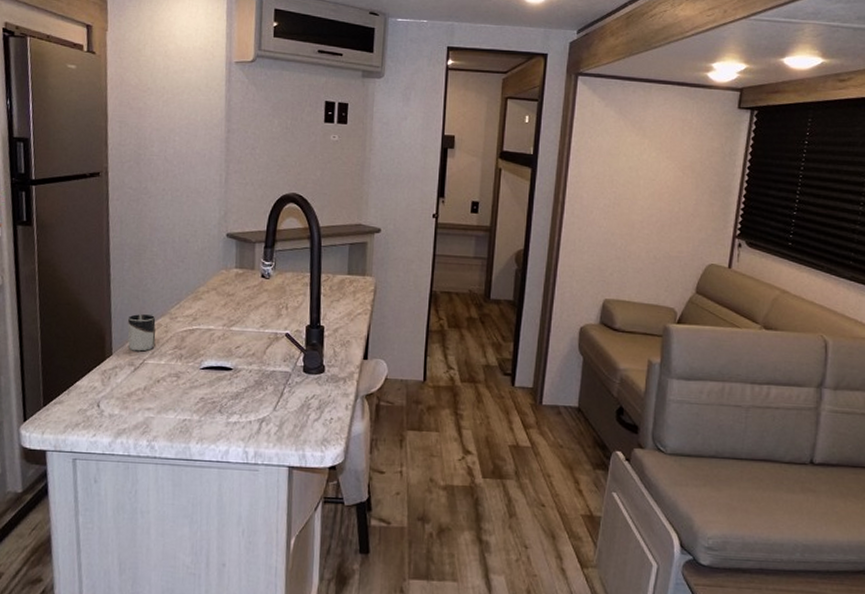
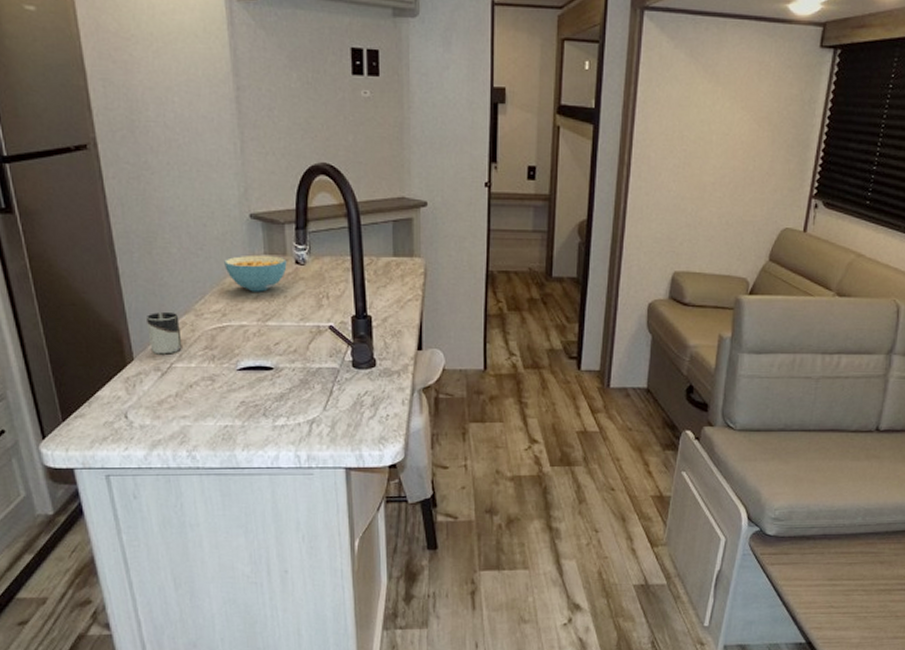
cereal bowl: none [200,268,254,301] -> present [224,254,287,292]

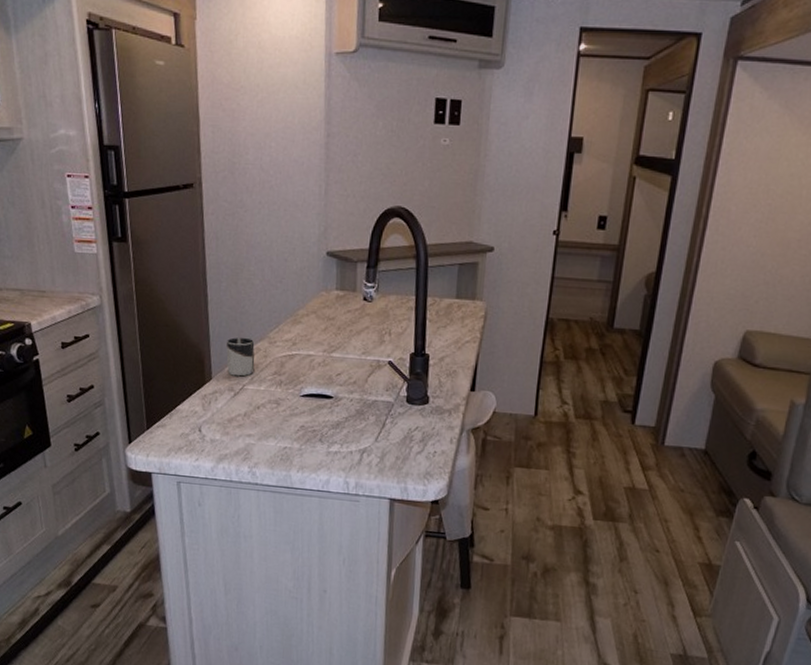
cereal bowl: present [224,254,287,292] -> none [299,289,356,325]

